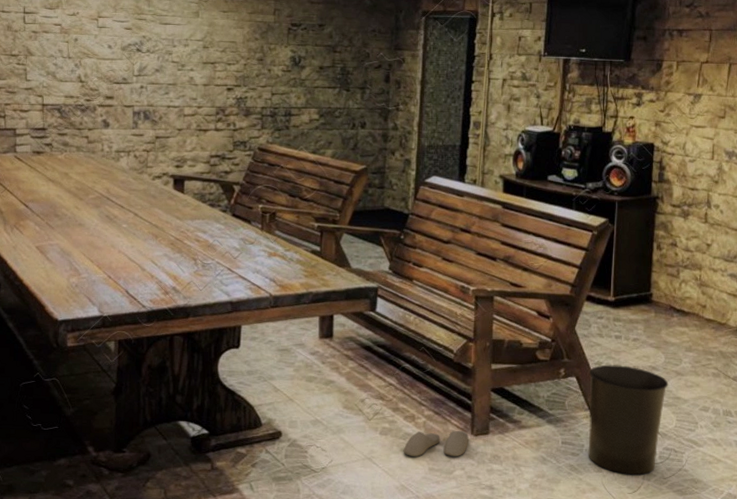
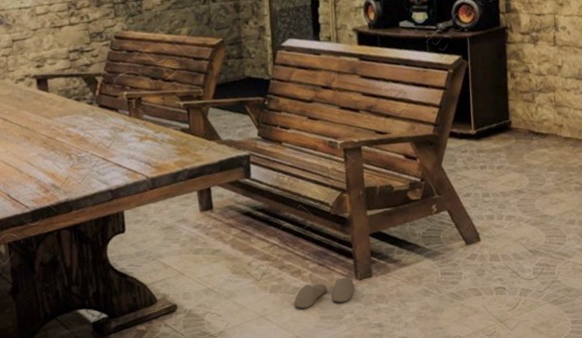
waste bin: present [588,364,669,476] -> none [459,193,535,294]

